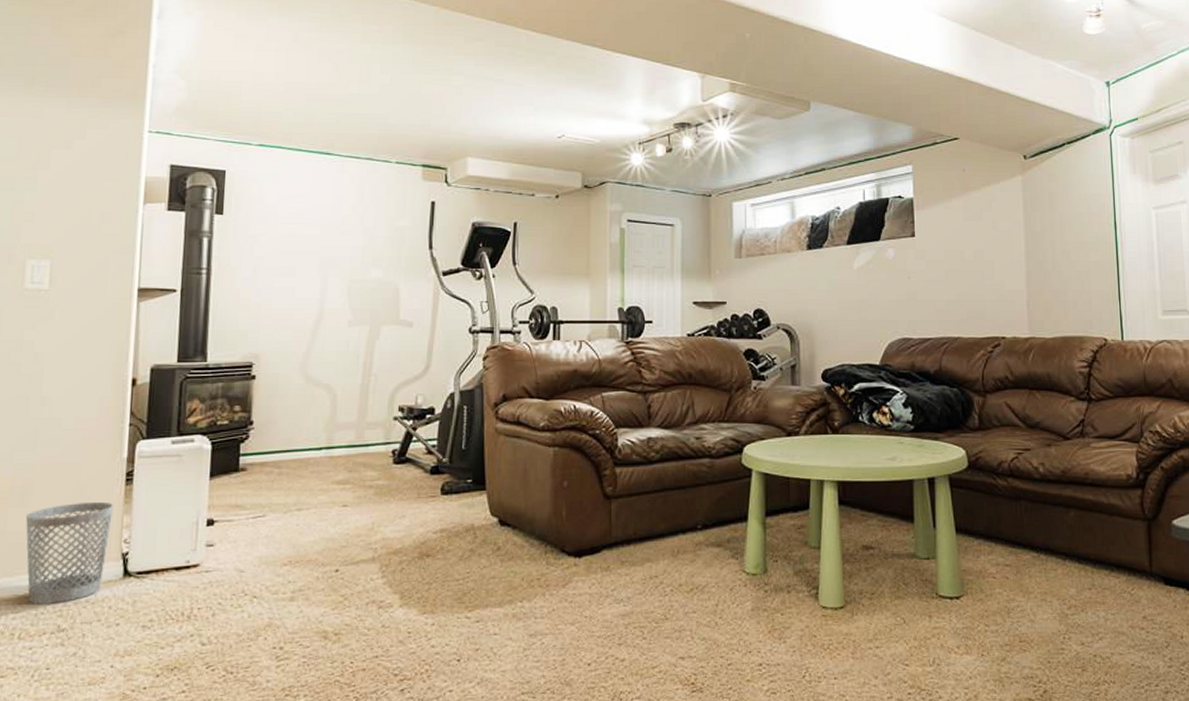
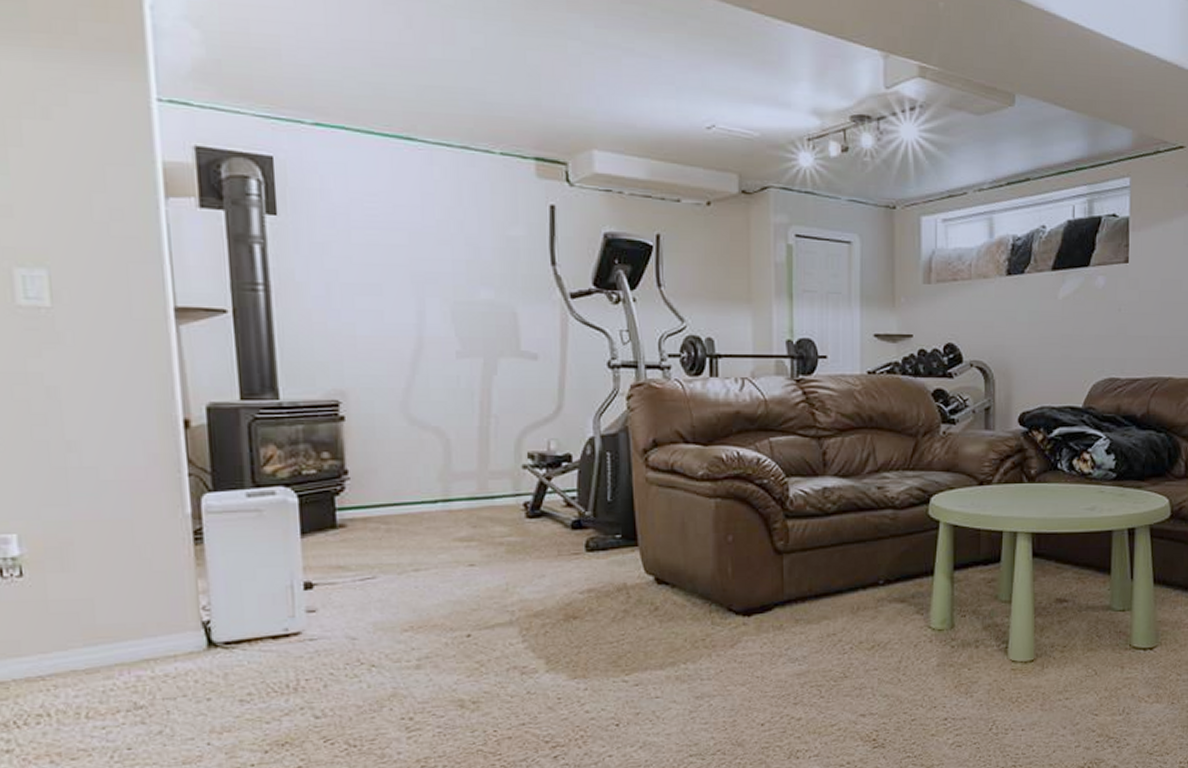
wastebasket: present [25,501,113,604] -> none [70,564,183,680]

